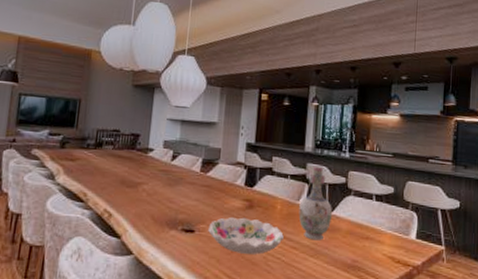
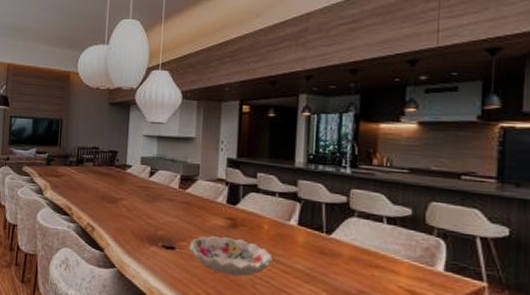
vase: present [298,166,332,241] -> none [289,183,330,266]

